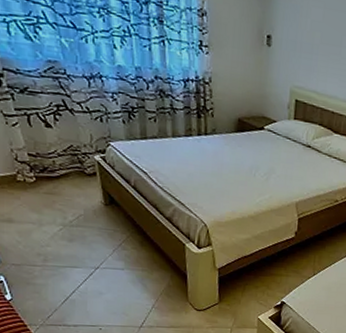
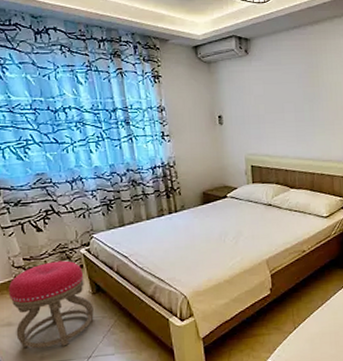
stool: none [9,163,105,253] -> present [8,260,94,349]

